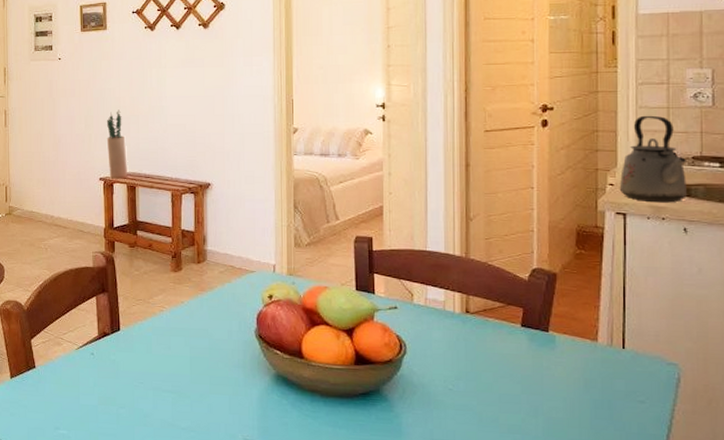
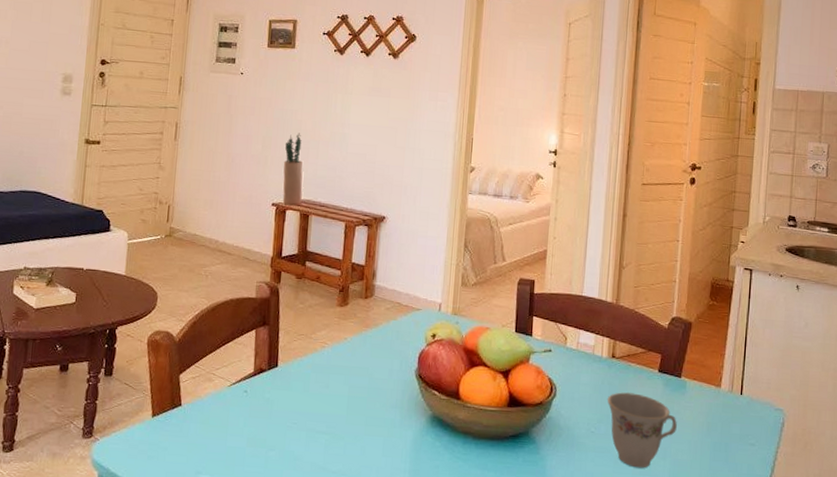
teacup: none [464,348,548,427] -> present [607,392,677,468]
kettle: present [619,115,687,203] -> none [748,180,803,262]

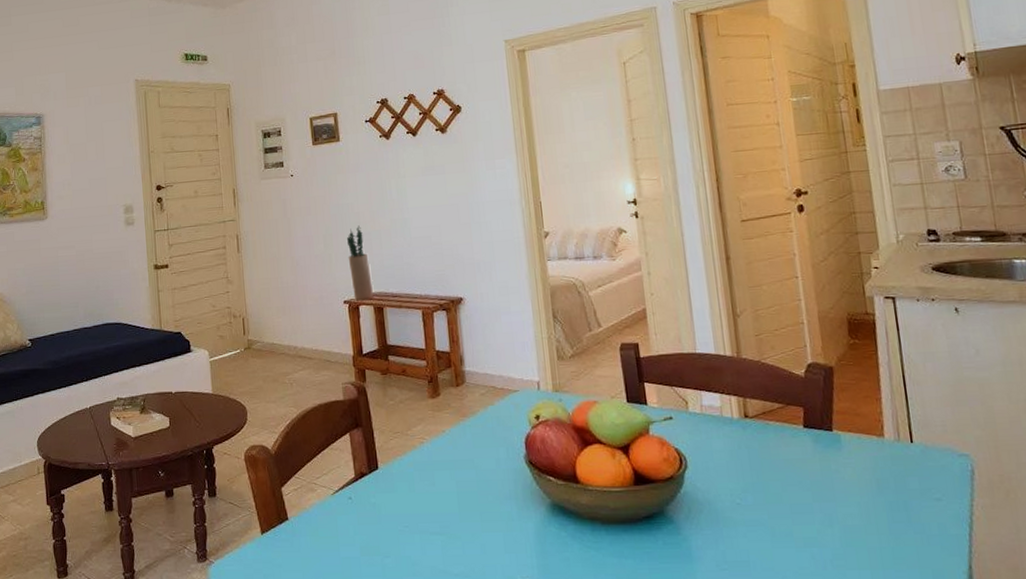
teacup: present [607,392,677,468] -> none [748,455,840,540]

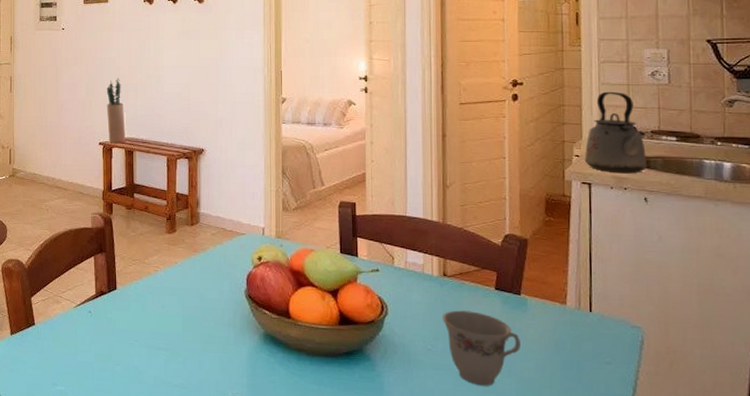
teacup: none [748,455,840,540] -> present [441,310,521,386]
kettle: none [884,192,953,284] -> present [584,91,647,174]

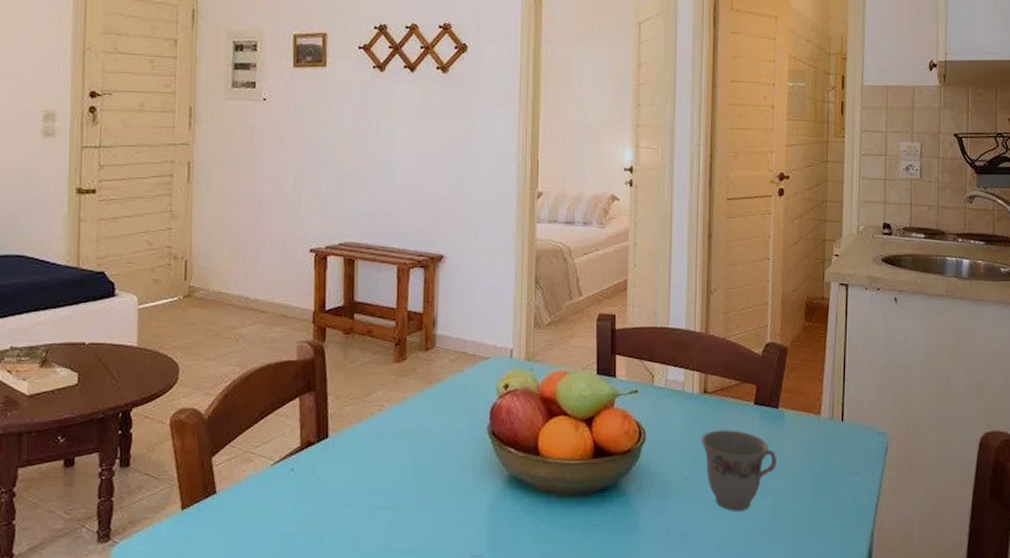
vase: present [106,78,126,144] -> none [320,165,345,250]
kettle: present [584,91,647,174] -> none [843,186,898,273]

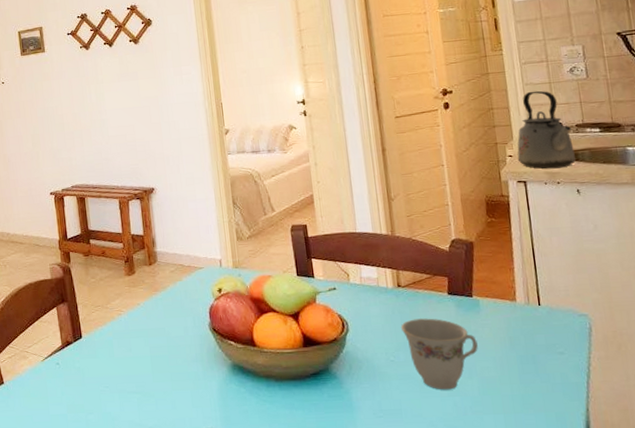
kettle: none [843,186,898,273] -> present [517,90,576,169]

